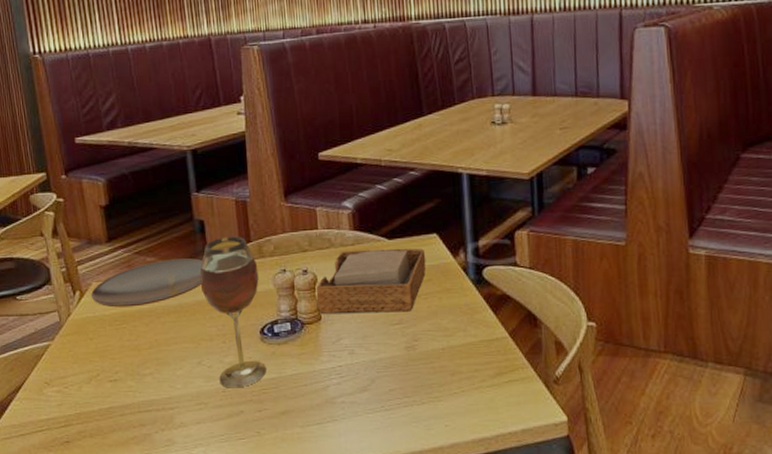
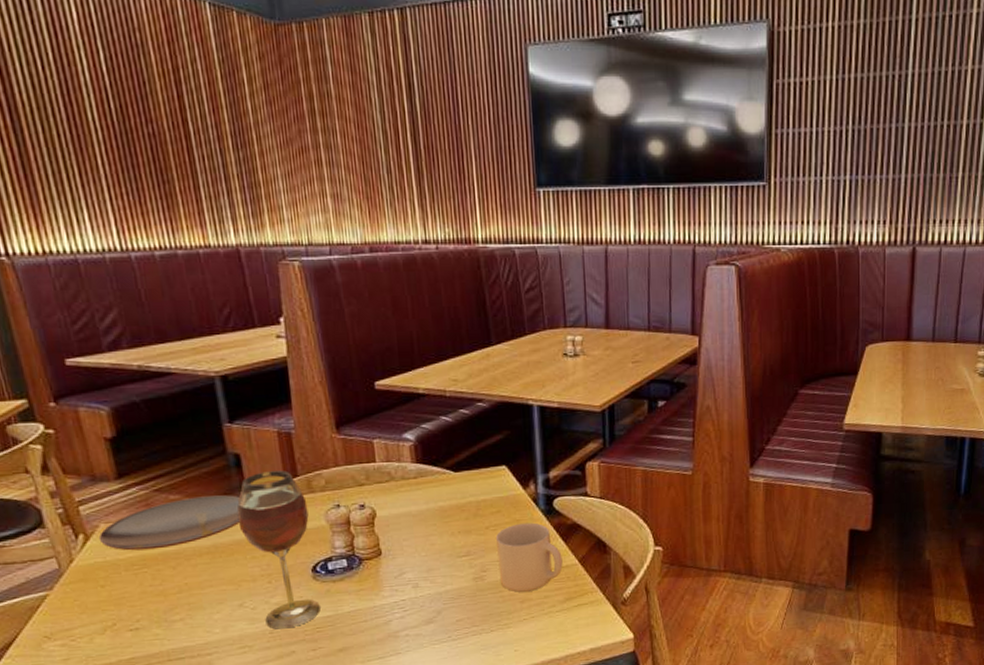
napkin holder: present [316,248,426,314] -> none [376,480,495,549]
cup: none [427,292,493,364] -> present [496,522,563,592]

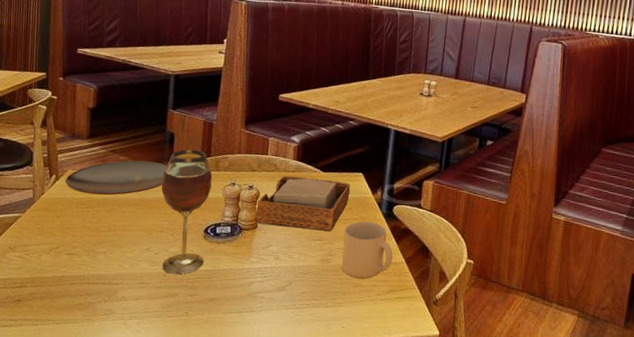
napkin holder: none [376,480,495,549] -> present [255,175,351,232]

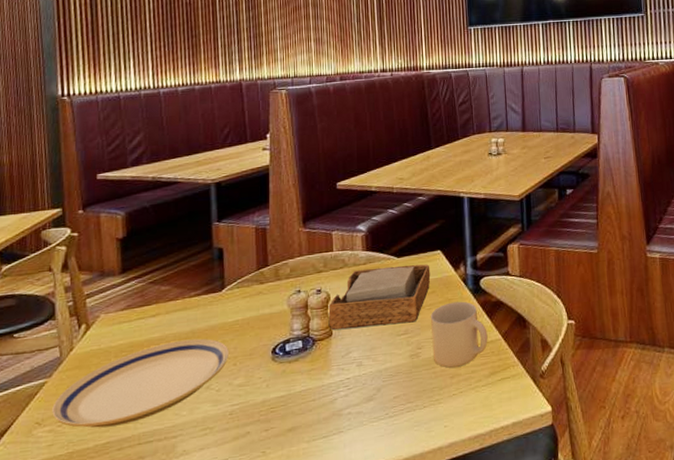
plate: none [22,204,169,265] -> present [52,338,229,428]
plate: present [64,160,167,195] -> none [97,284,218,339]
wineglass: present [161,149,213,275] -> none [214,261,276,411]

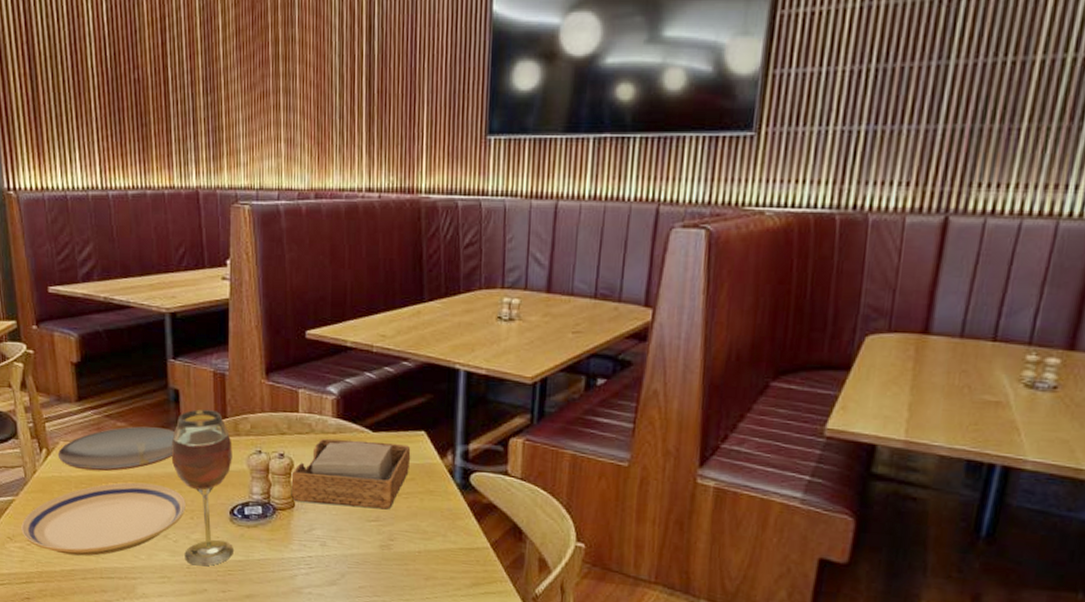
plate: none [97,284,218,339] -> present [57,426,175,472]
wineglass: none [214,261,276,411] -> present [171,409,233,567]
cup: present [431,301,488,368] -> none [406,495,474,569]

